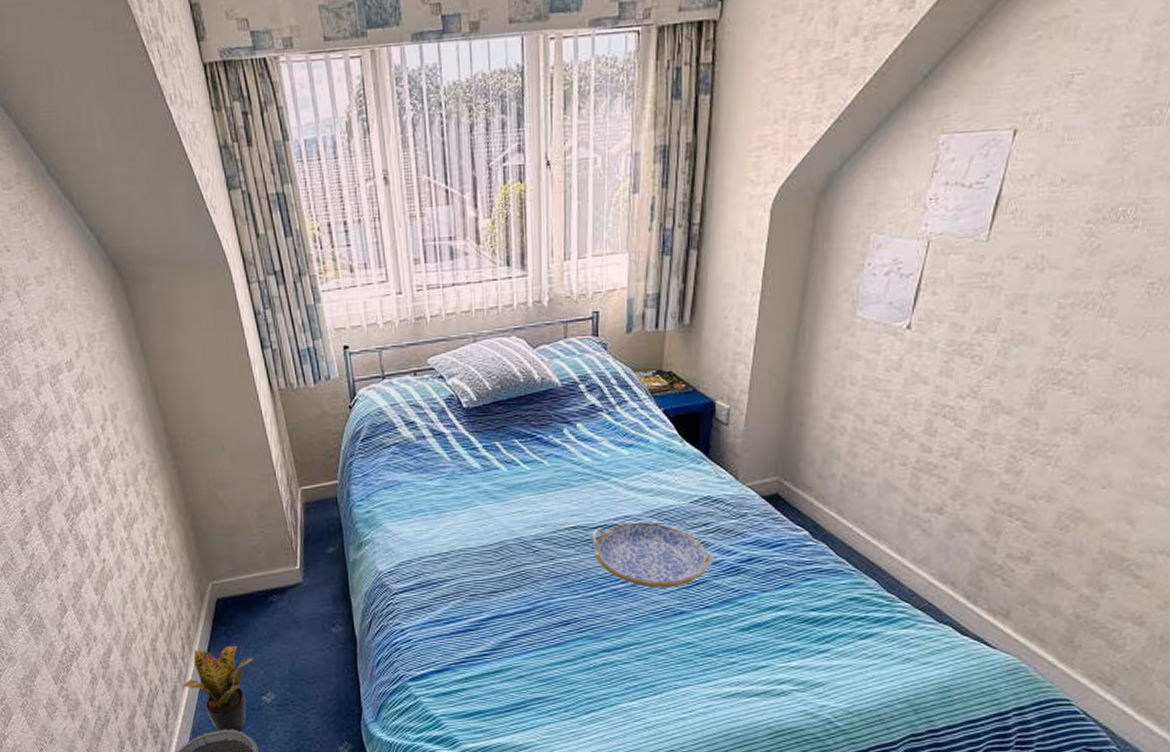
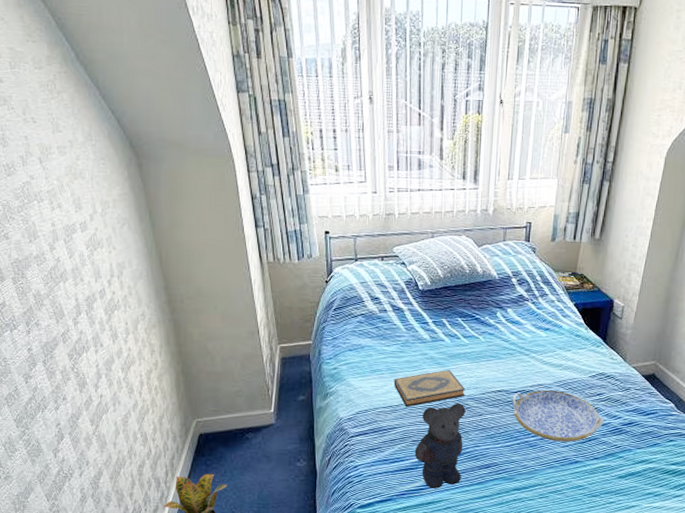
hardback book: none [441,504,531,553] -> present [394,369,466,407]
bear: none [471,545,534,653] -> present [414,402,466,489]

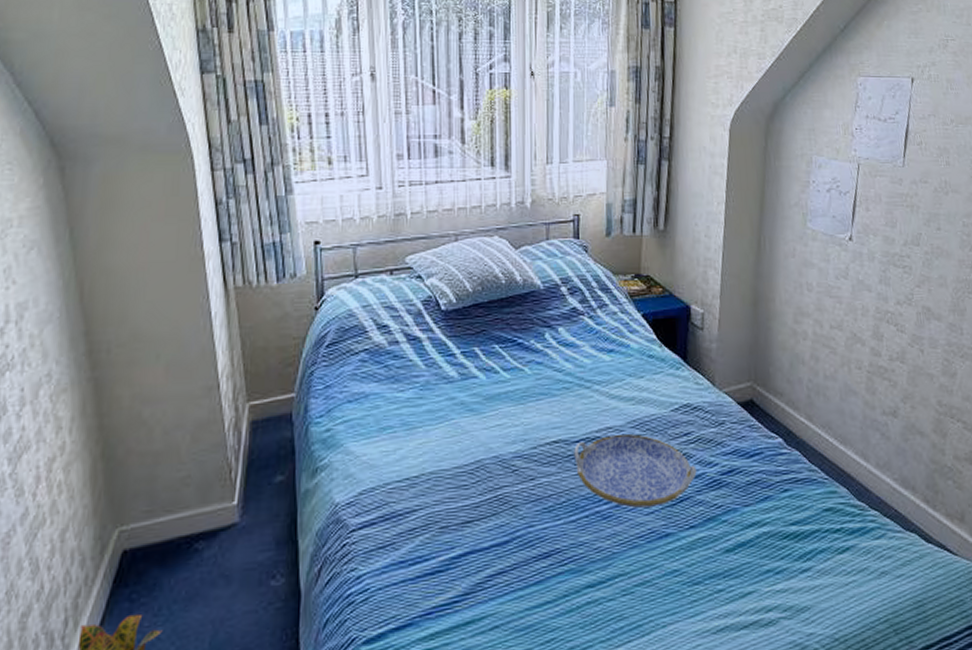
hardback book: present [394,369,466,407] -> none [411,417,510,477]
bear: present [414,402,466,489] -> none [443,464,512,599]

